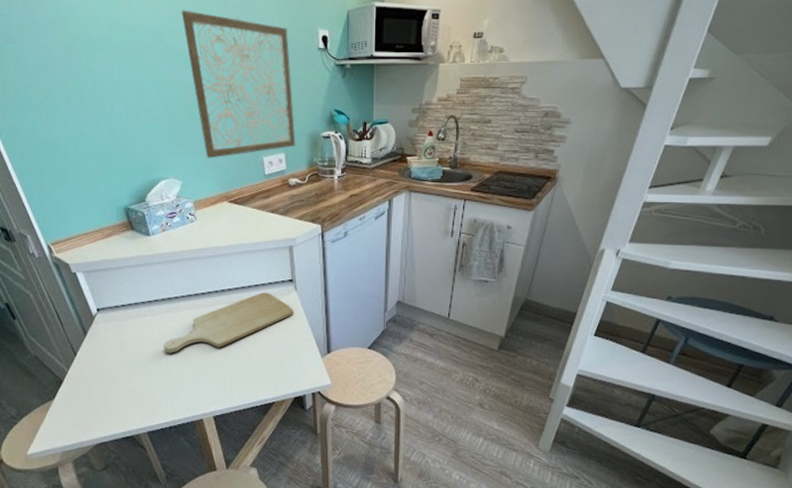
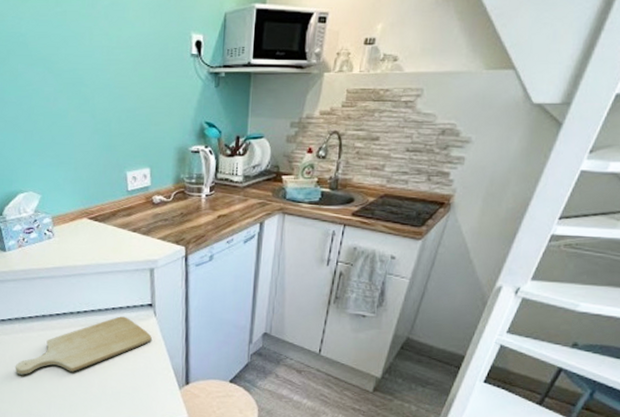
wall art: present [181,10,296,158] -> none [47,12,162,172]

